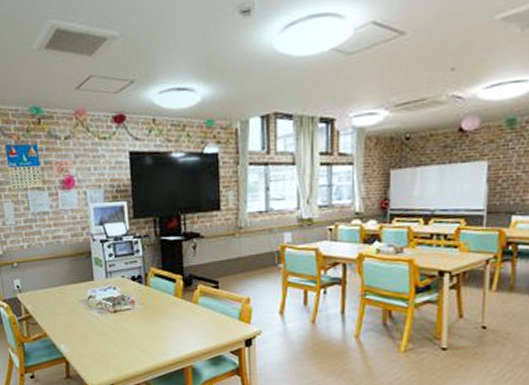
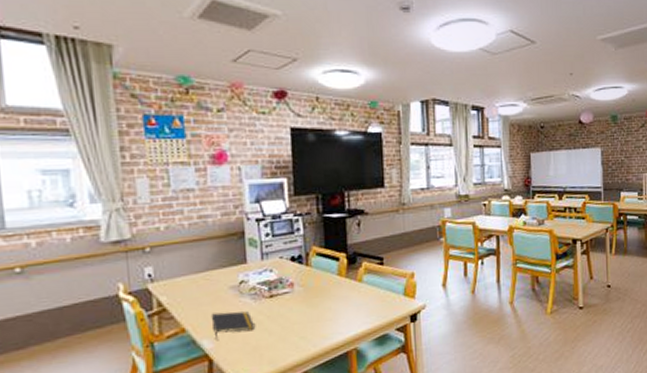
notepad: none [66,322,102,345] -> present [210,311,254,340]

